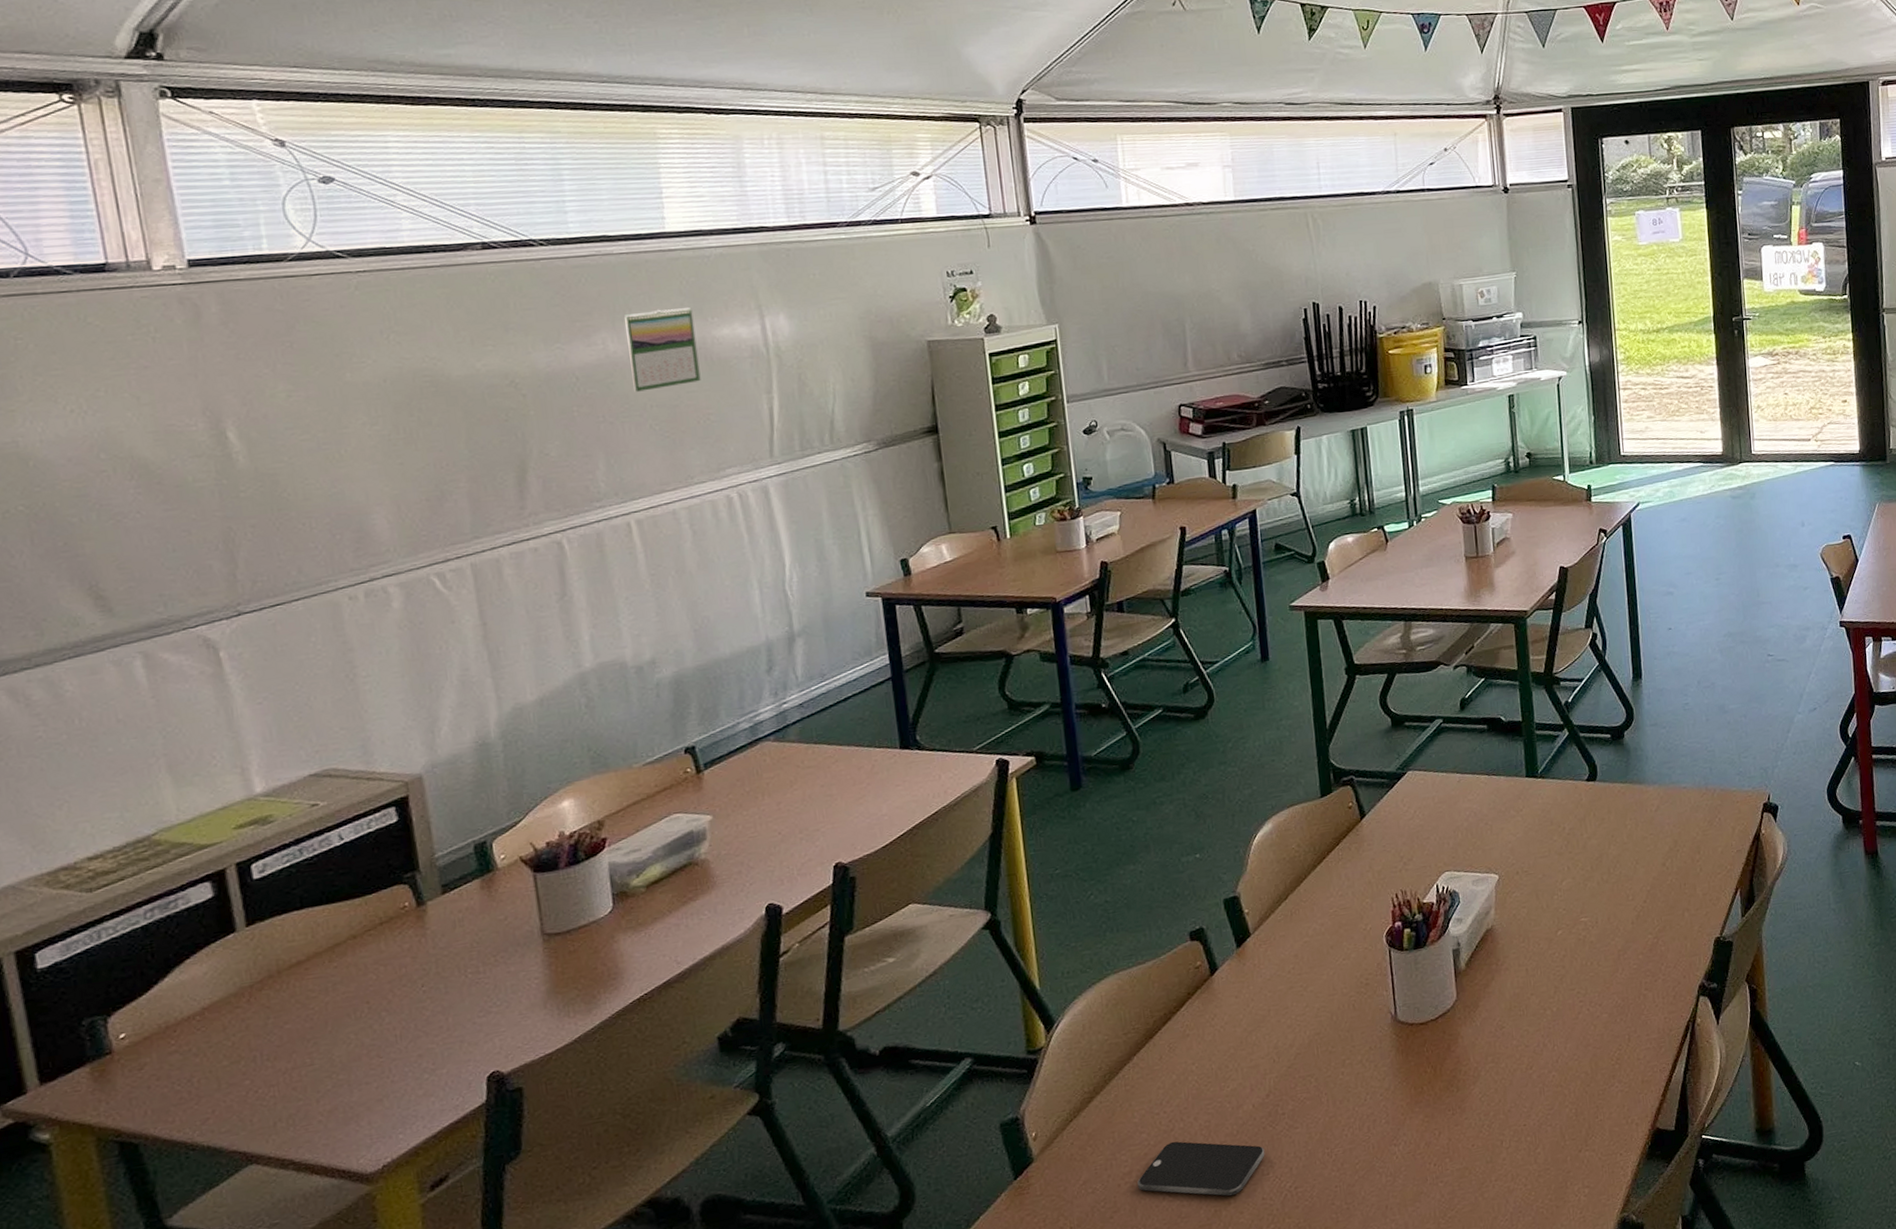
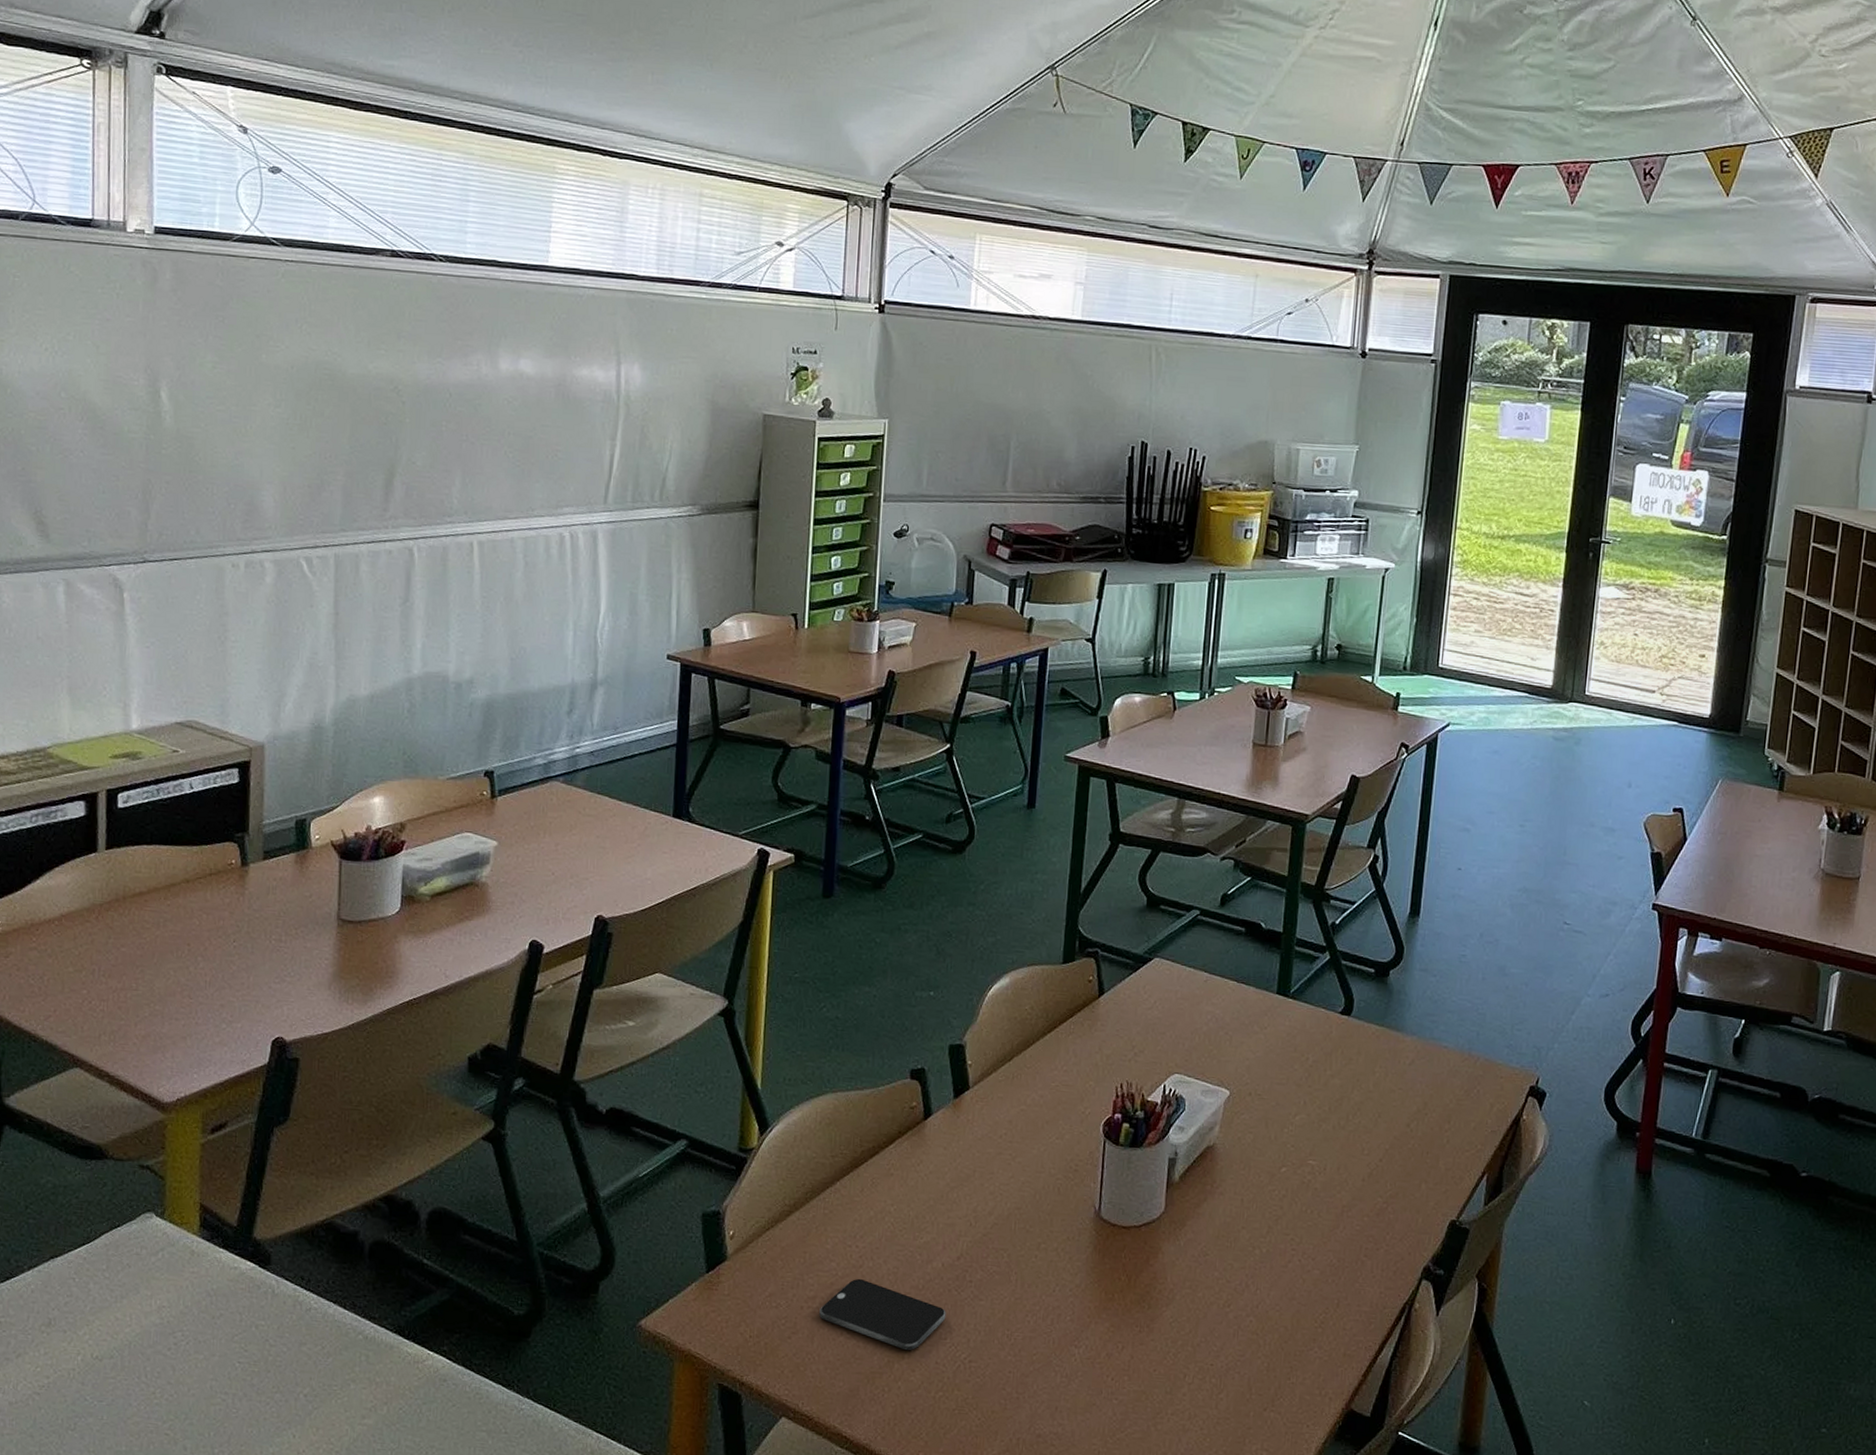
calendar: present [625,308,701,392] -> none [497,340,559,418]

